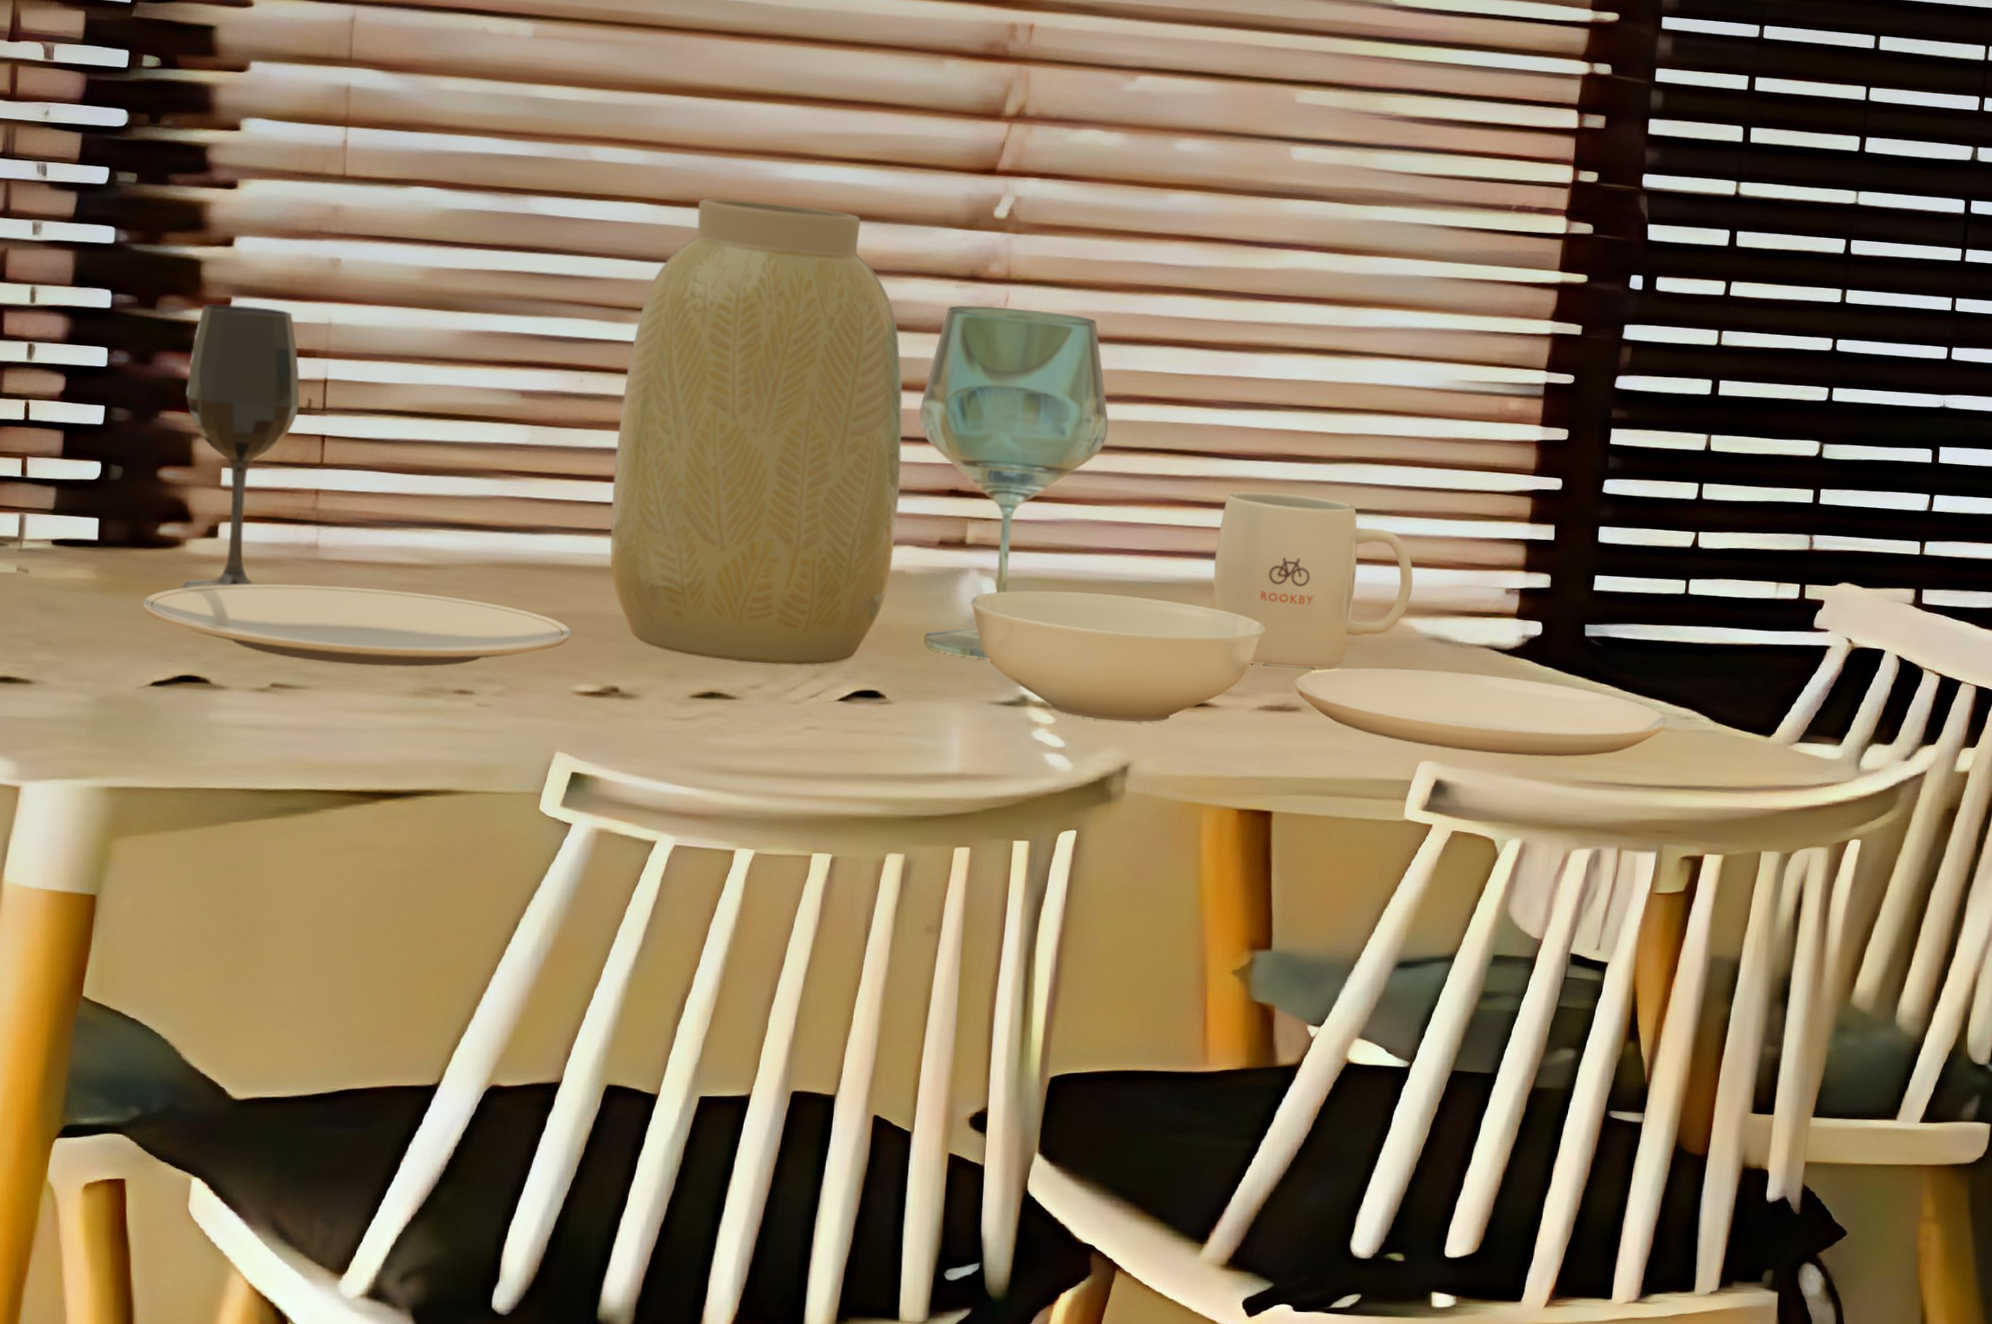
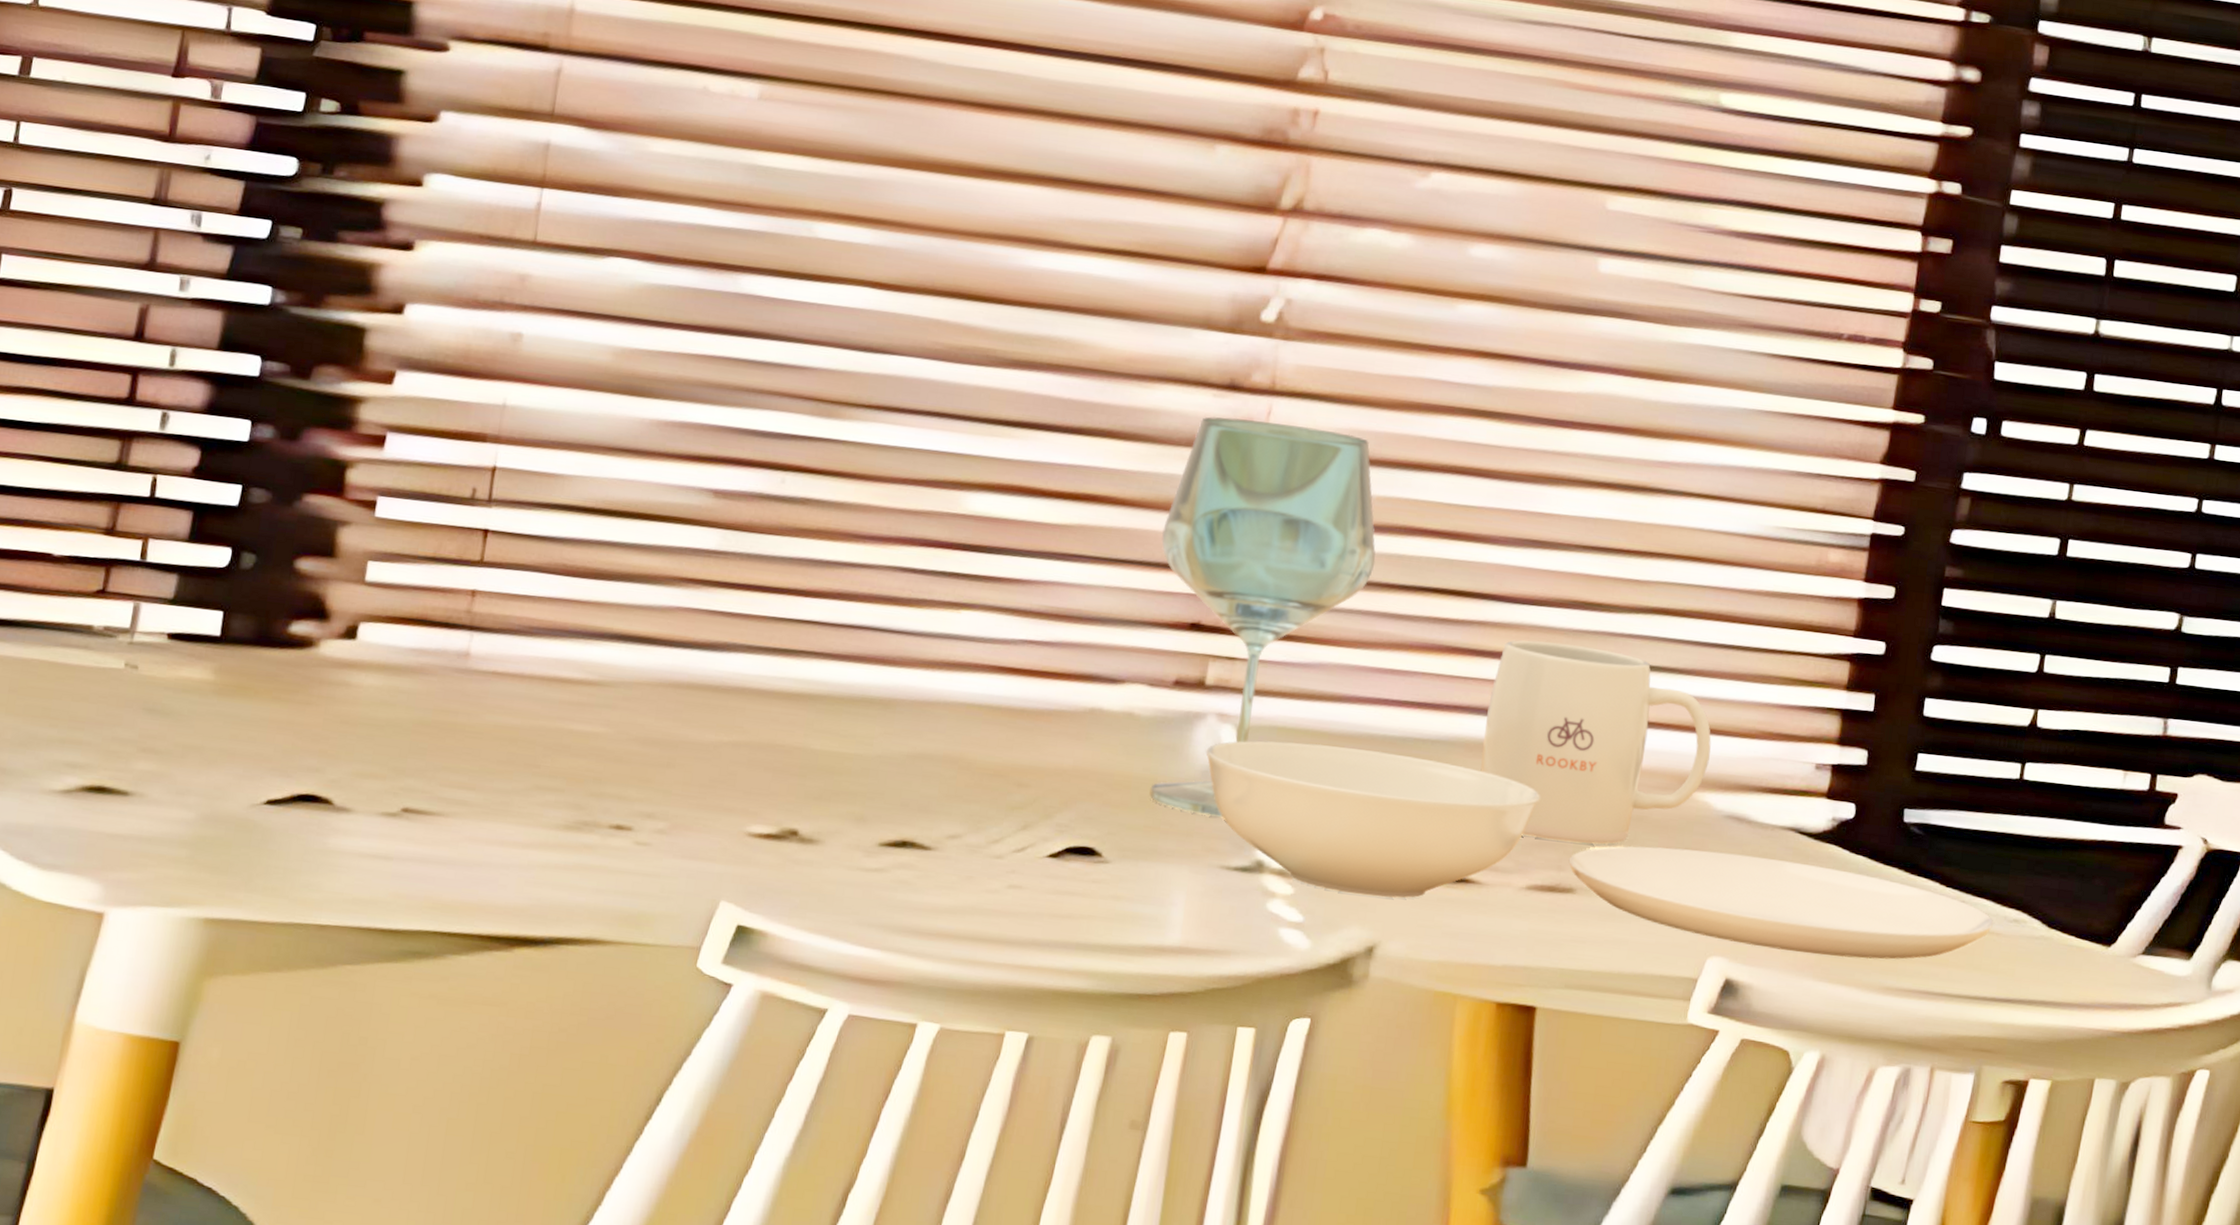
plate: present [143,583,572,667] -> none [264,692,750,797]
wine glass: present [182,304,300,589] -> none [311,377,466,696]
vase: present [609,198,903,666] -> none [799,285,1146,816]

